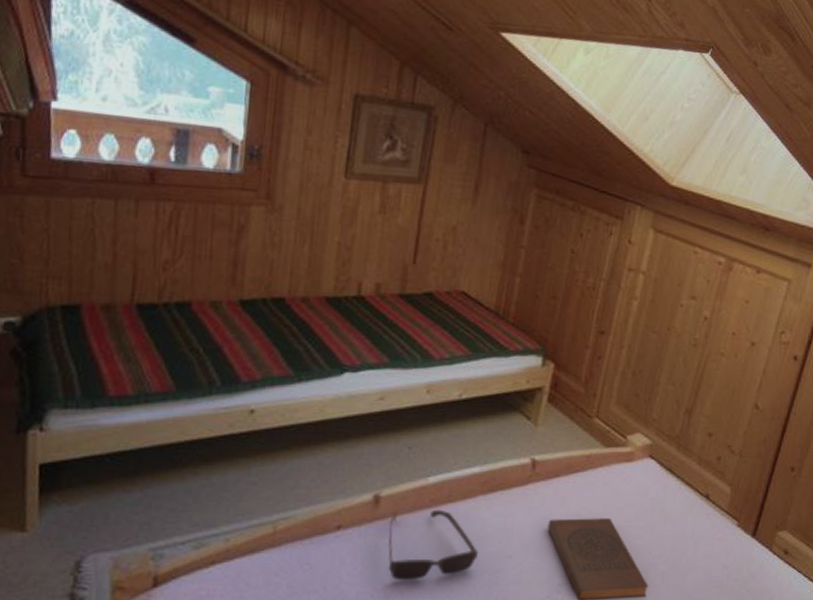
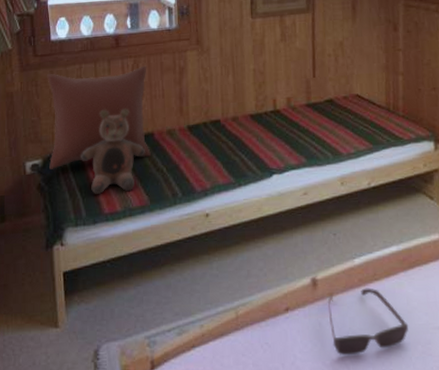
pillow: none [32,203,192,332] -> present [47,65,151,170]
teddy bear: none [81,262,177,371] -> present [81,108,145,194]

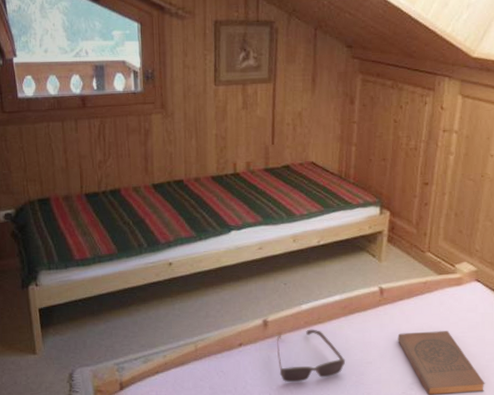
pillow: present [47,65,151,170] -> none [16,126,118,219]
teddy bear: present [81,108,145,194] -> none [51,165,112,242]

